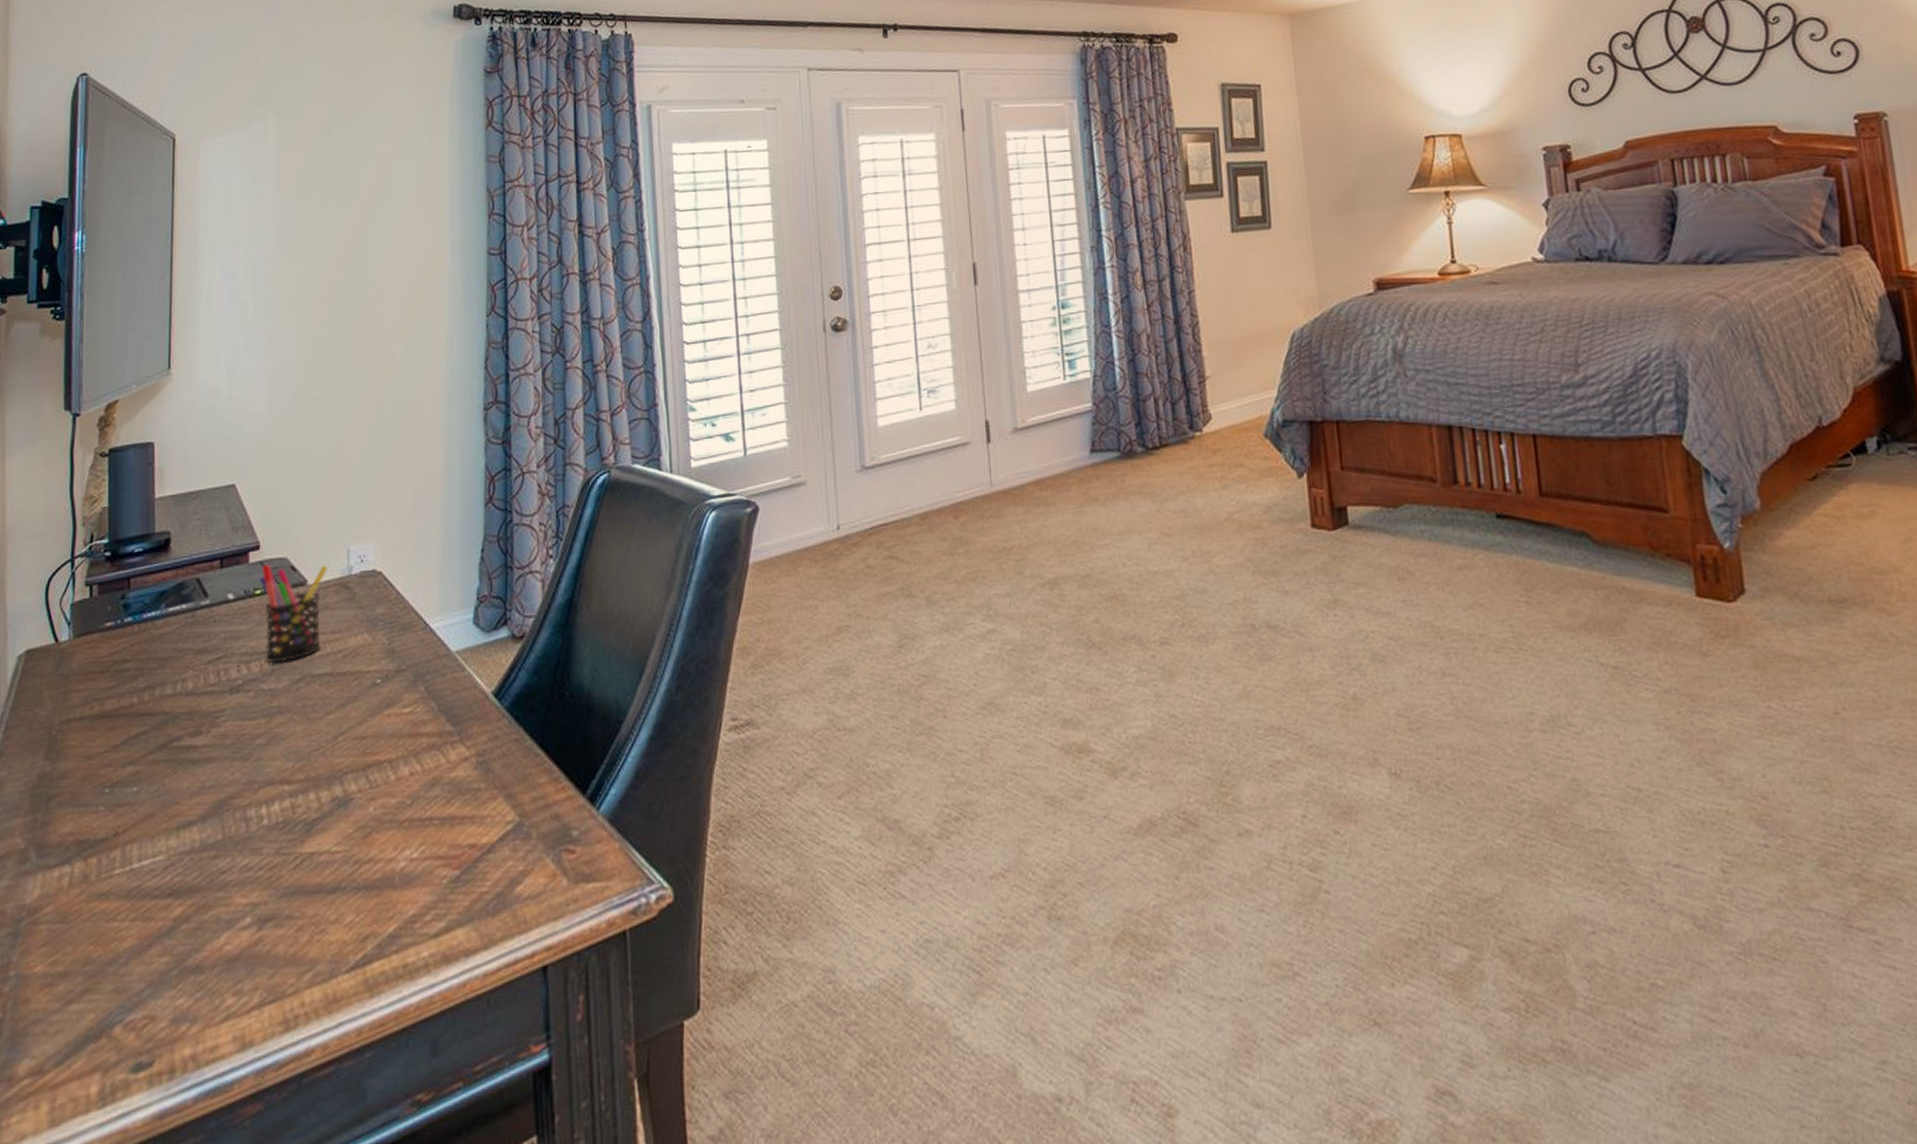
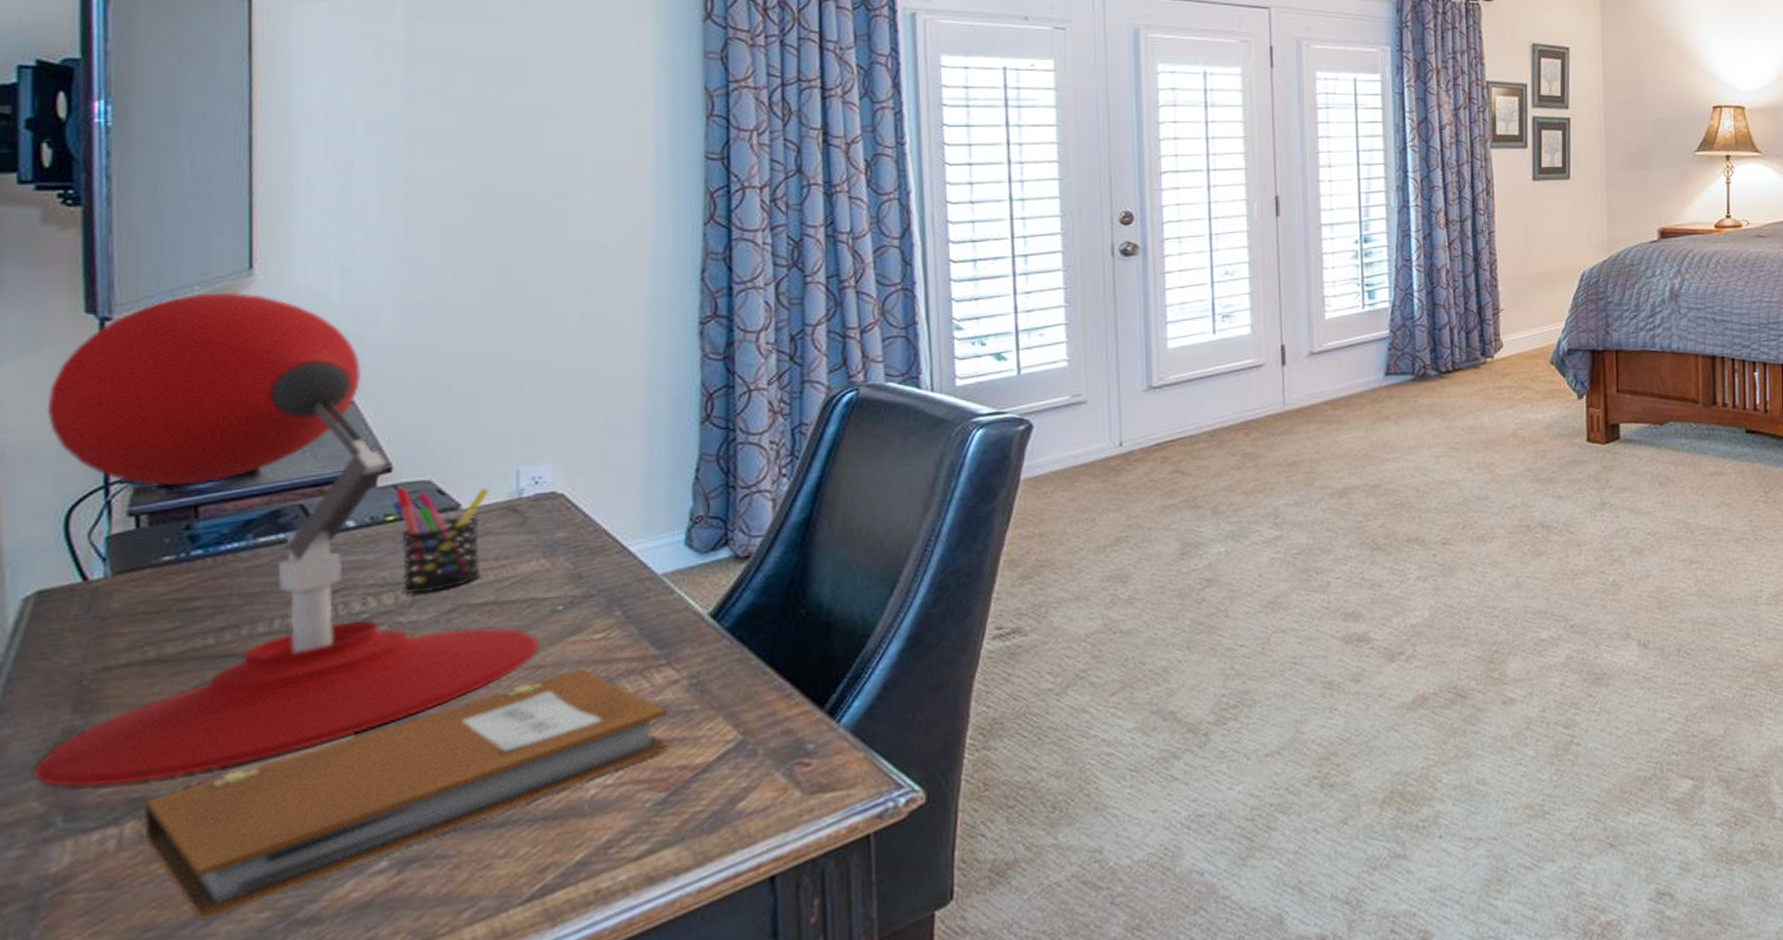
desk lamp: none [19,389,362,828] -> present [34,292,538,787]
notebook: none [86,742,460,959] -> present [143,669,668,920]

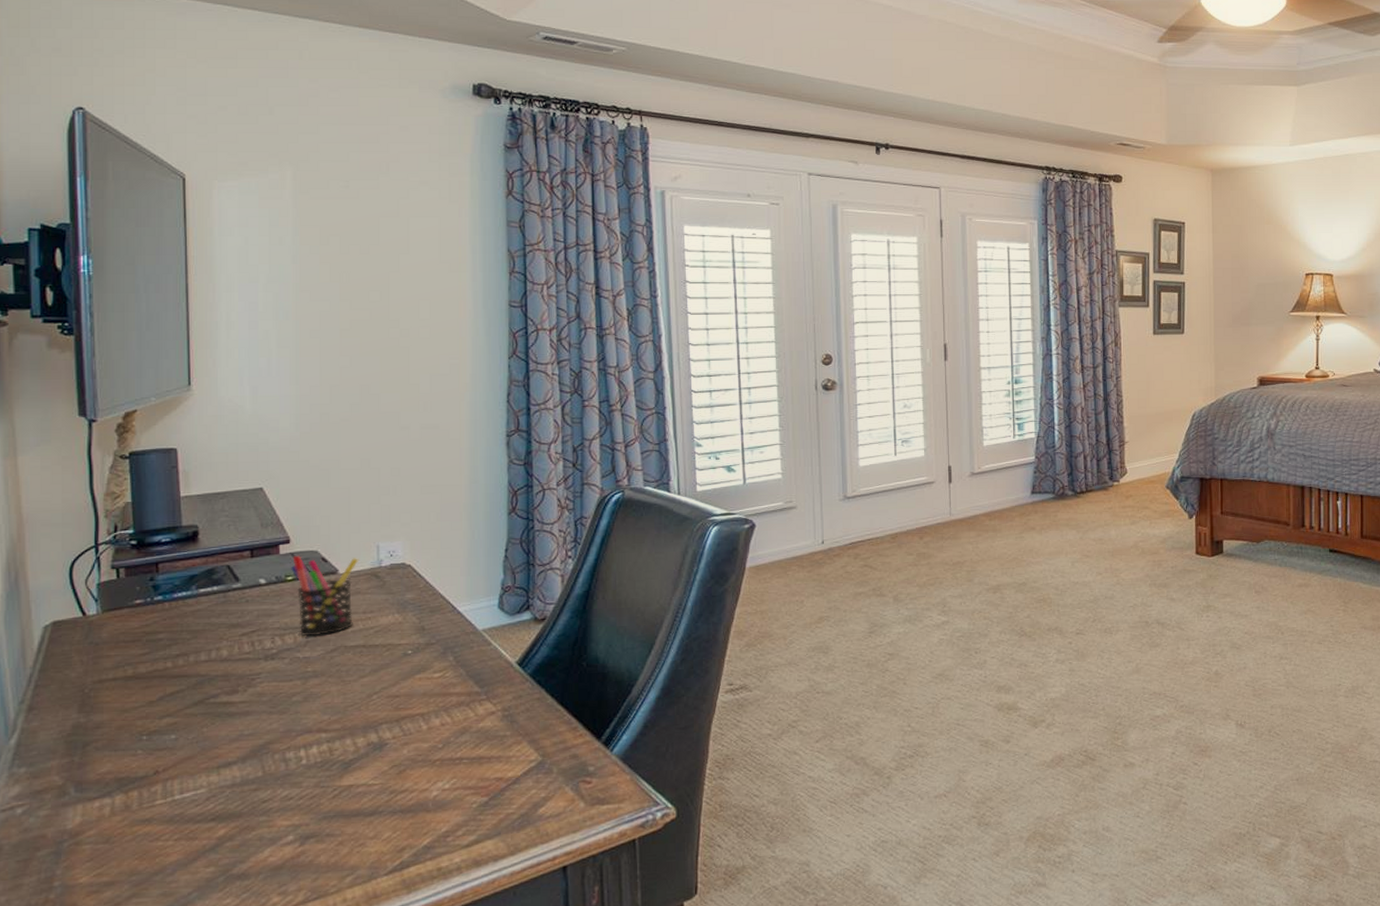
desk lamp: present [34,292,538,787] -> none [55,403,395,768]
notebook: present [143,669,668,920] -> none [127,700,488,870]

